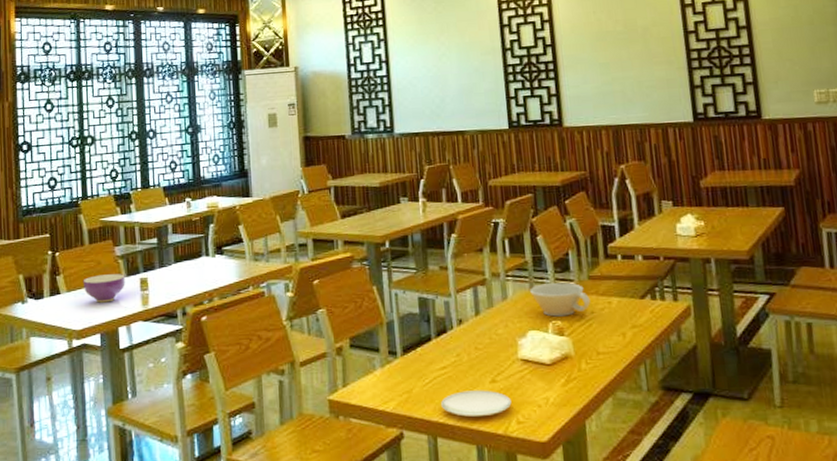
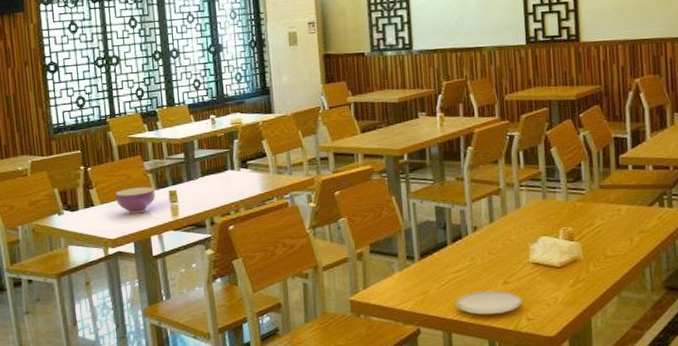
cup: present [530,282,591,317] -> none [543,191,601,224]

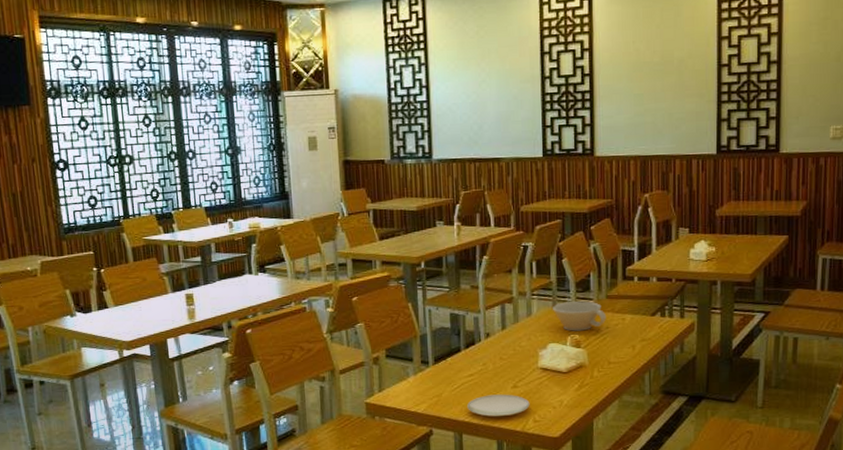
bowl: present [115,187,156,214] -> none [129,290,172,317]
cup: none [543,191,601,224] -> present [553,301,607,331]

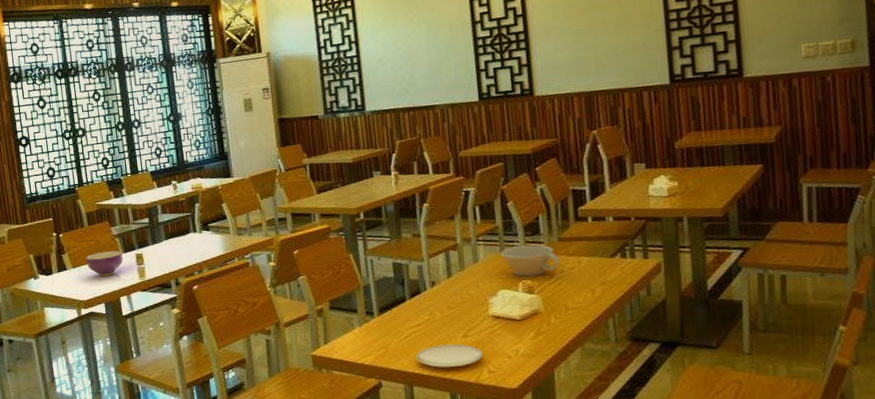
bowl: none [129,290,172,317] -> present [85,251,123,277]

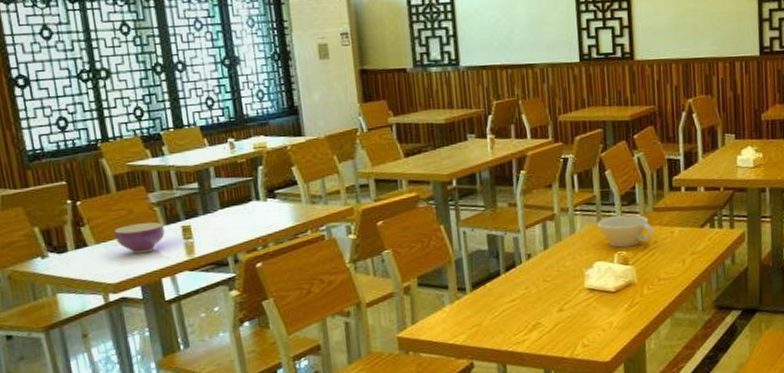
plate: present [416,344,483,368] -> none [510,318,578,345]

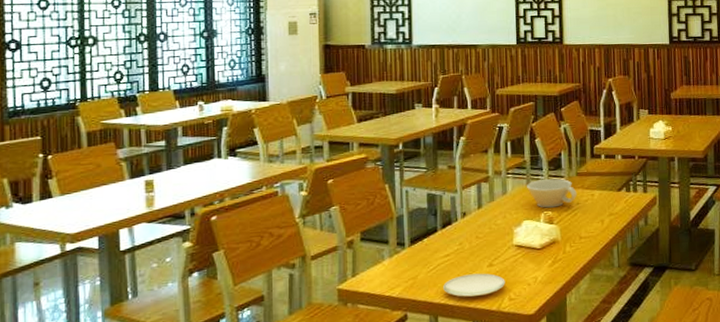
bowl: present [113,222,165,254] -> none [79,176,128,206]
plate: none [510,318,578,345] -> present [443,273,506,298]

